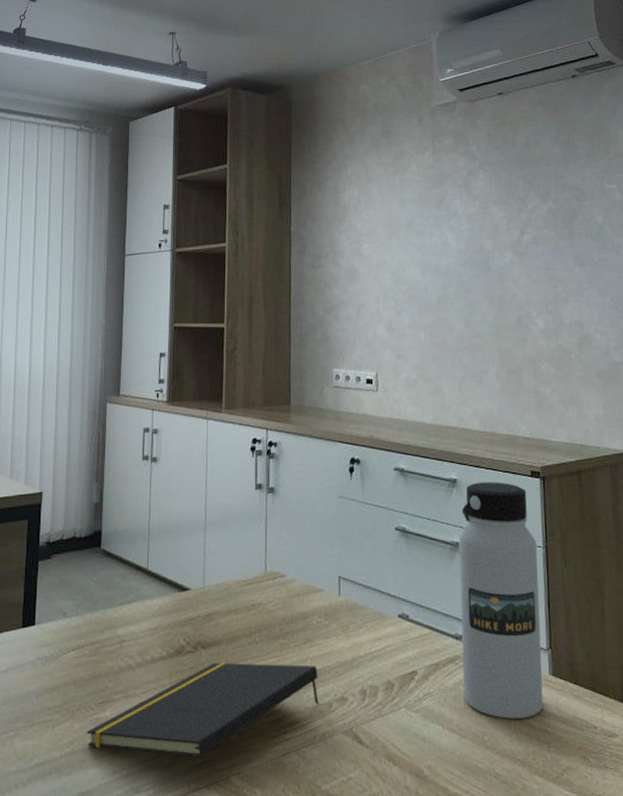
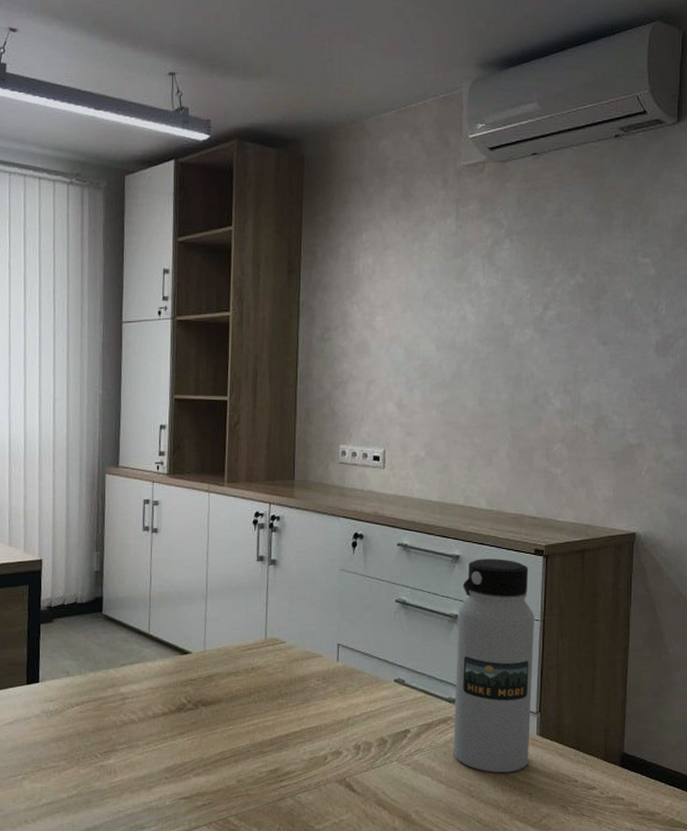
notepad: present [86,662,319,757] -> none [91,719,315,800]

